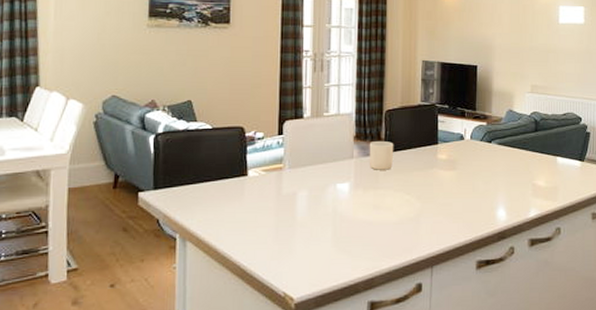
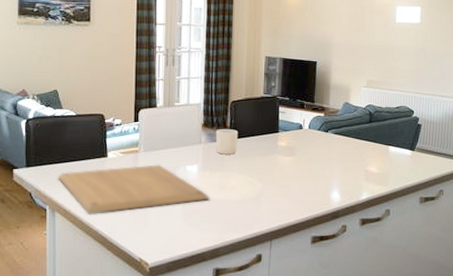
chopping board: none [190,183,364,243] -> present [58,164,210,214]

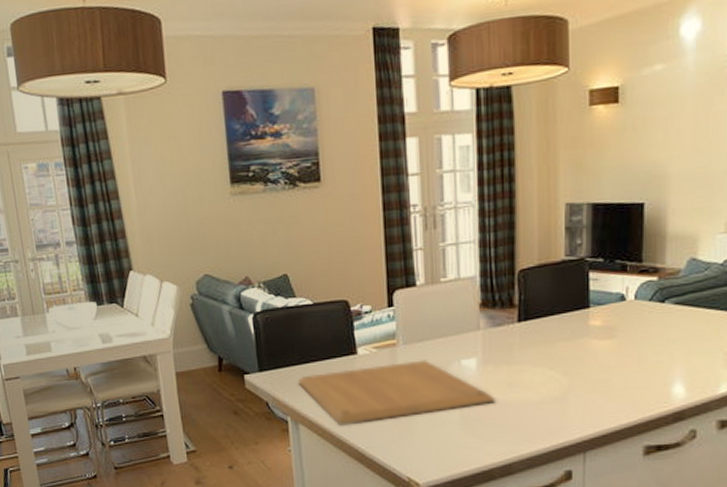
mug: present [215,129,239,155] -> none [499,308,531,343]

